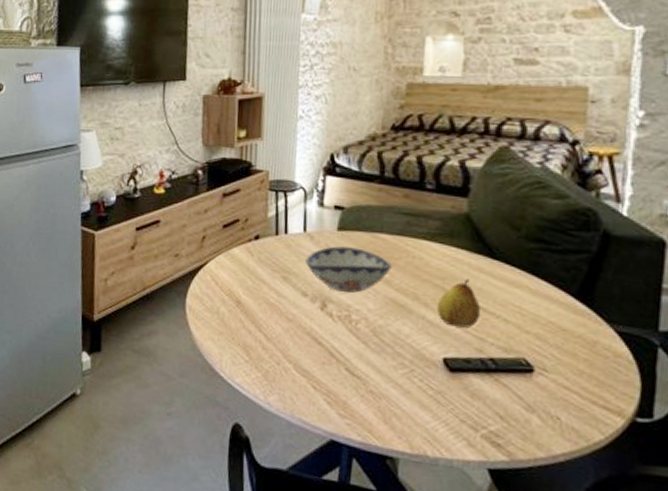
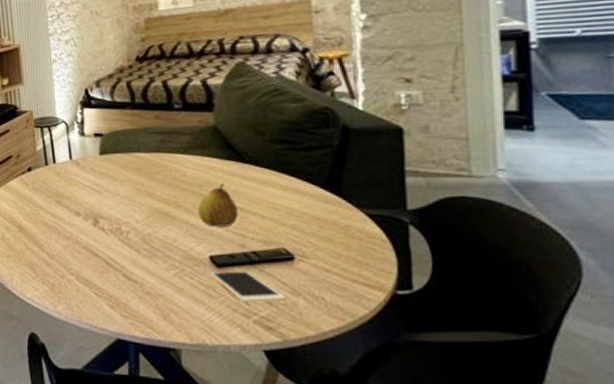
decorative bowl: present [305,246,392,294] -> none [75,168,152,209]
cell phone: none [442,375,520,418] -> present [211,271,287,303]

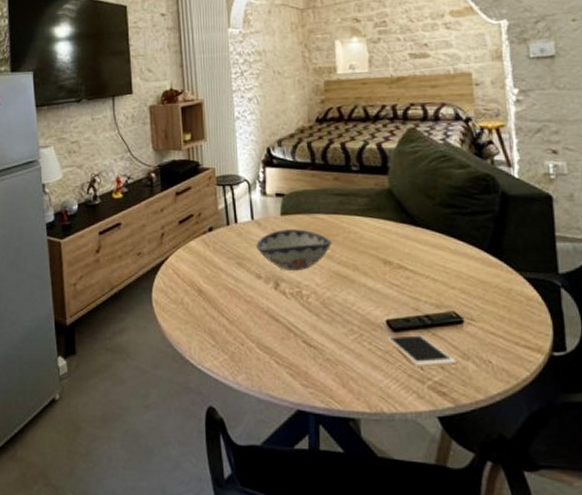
decorative bowl: none [75,168,152,209] -> present [256,229,332,272]
fruit: present [197,183,239,227] -> none [374,246,413,290]

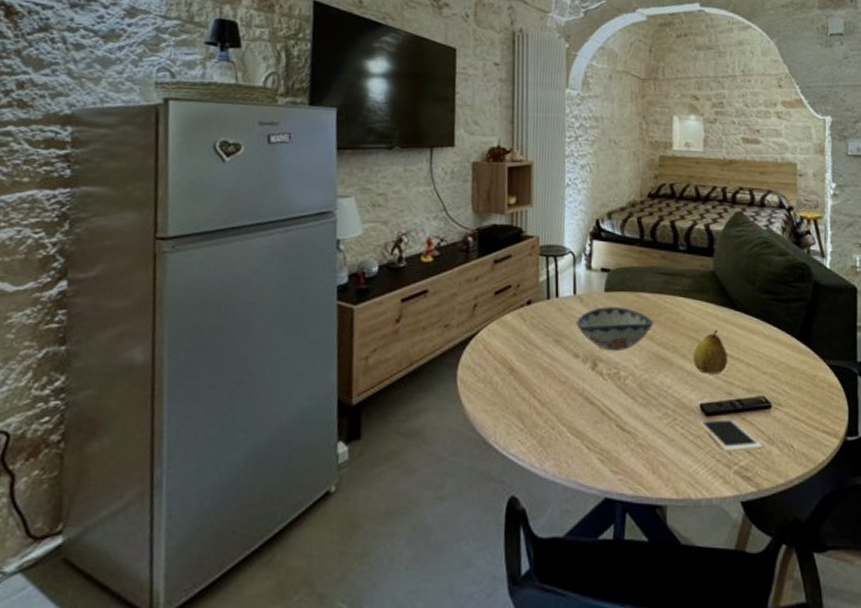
fruit: none [374,246,413,290] -> present [692,329,729,374]

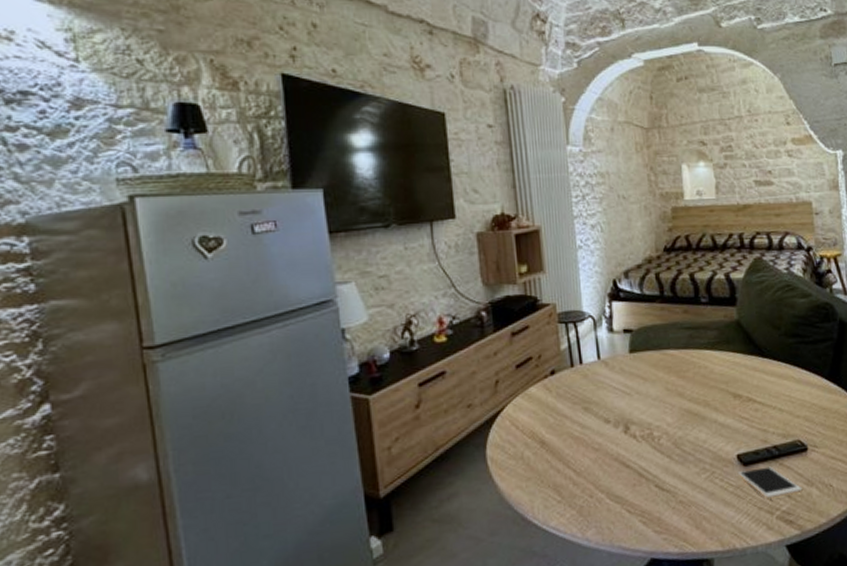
decorative bowl: present [576,307,654,352] -> none [603,366,683,413]
fruit: present [692,329,729,374] -> none [724,378,761,424]

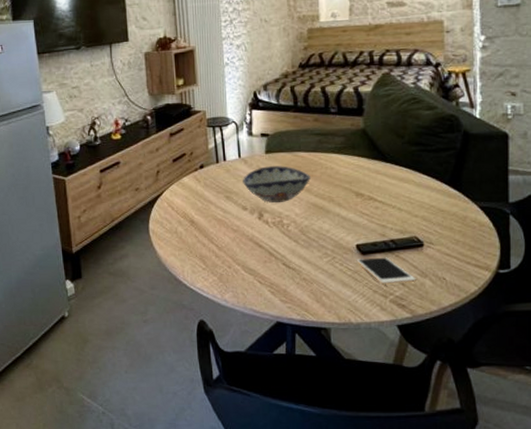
decorative bowl: none [603,366,683,413] -> present [243,166,310,203]

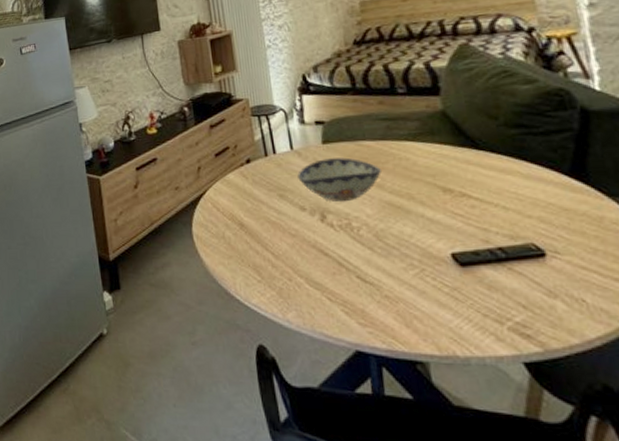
cell phone: present [357,257,416,285] -> none [454,270,543,307]

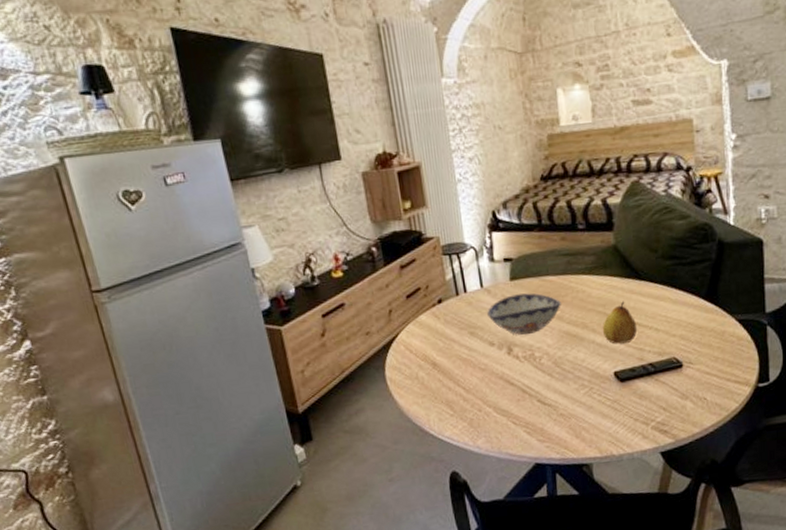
fruit: none [432,172,479,221] -> present [602,301,638,344]

